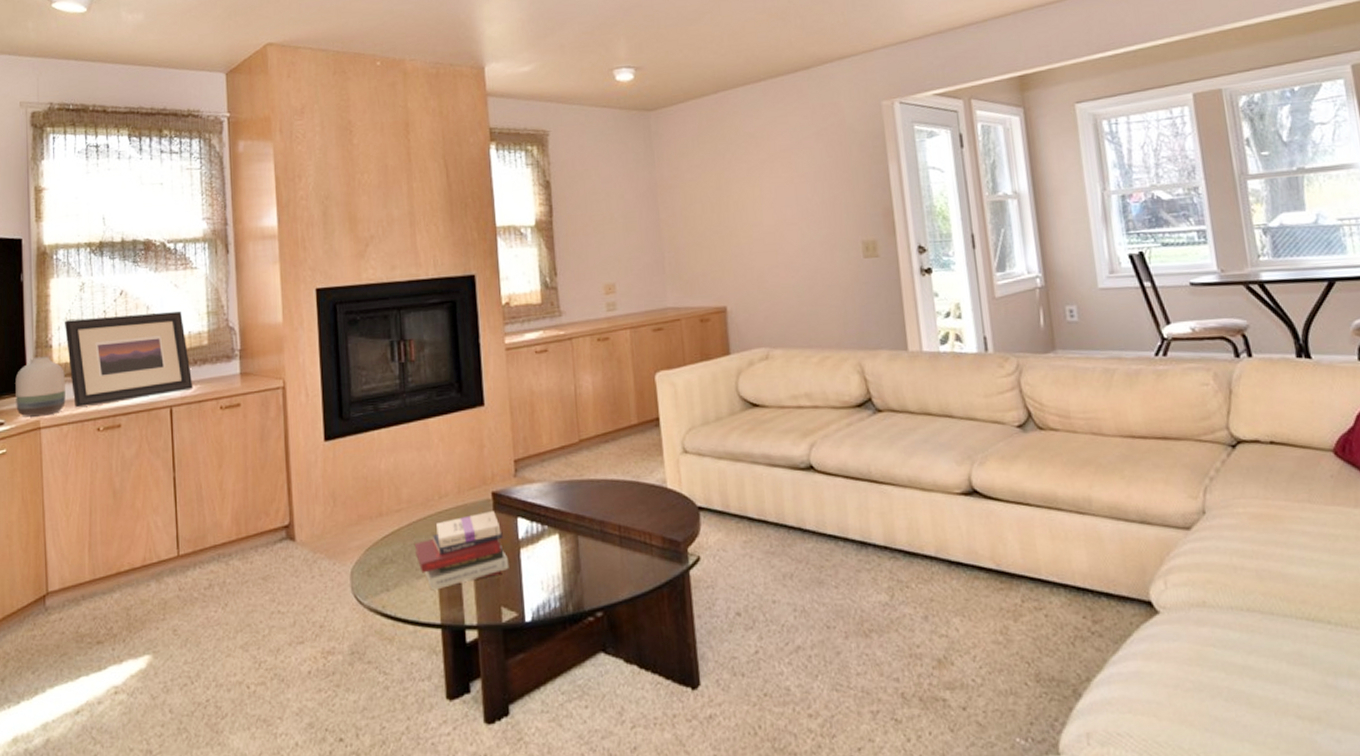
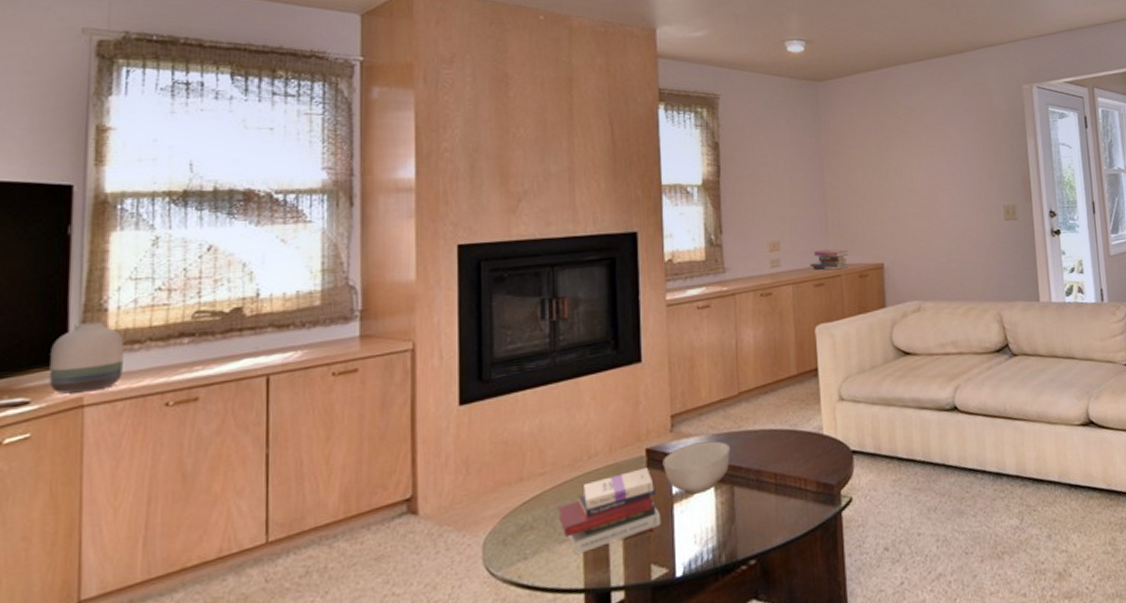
picture frame: present [65,311,193,408] -> none [127,269,299,381]
bowl: none [508,488,574,541] -> present [662,441,731,494]
books: none [647,291,688,315] -> present [810,249,849,271]

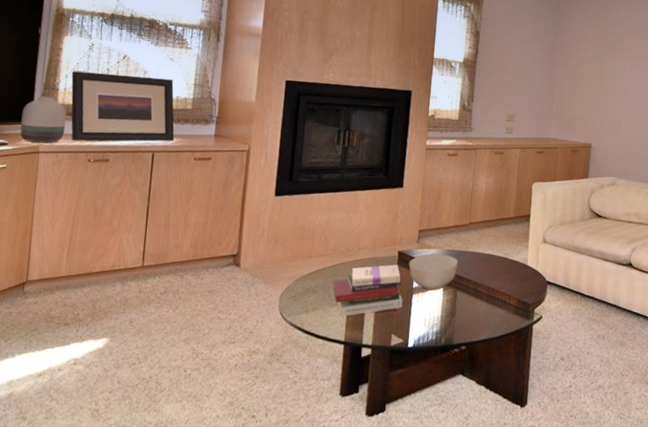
picture frame: none [127,269,299,381] -> present [71,71,175,142]
books: present [810,249,849,271] -> none [535,125,566,144]

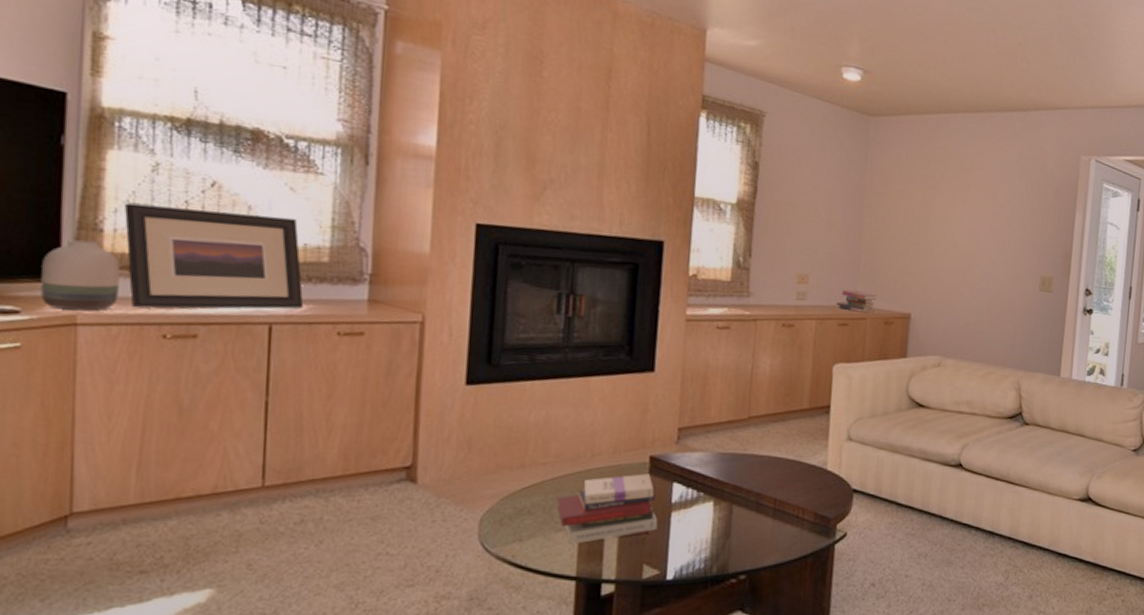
bowl: present [408,253,459,291] -> none [665,458,734,506]
books: none [535,125,566,144] -> present [836,289,877,314]

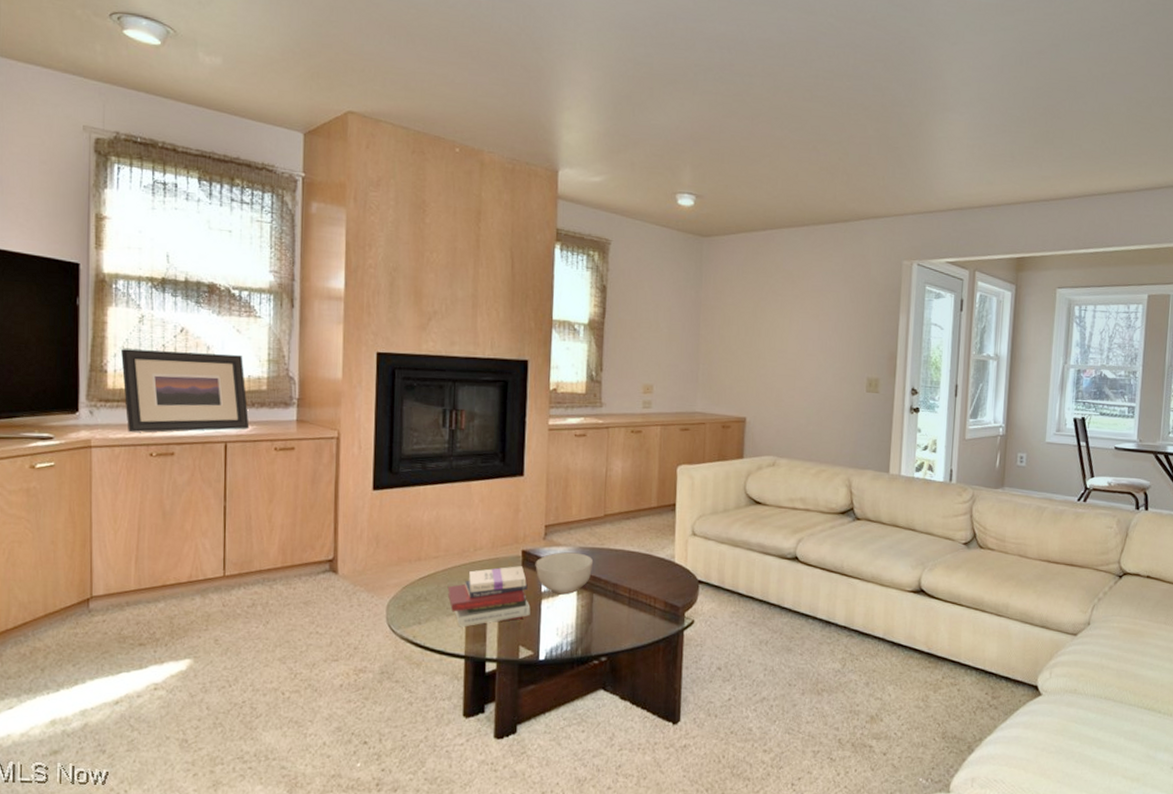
vase: present [40,239,120,311] -> none [66,379,119,436]
bowl: none [665,458,734,506] -> present [535,552,594,595]
books: present [836,289,877,314] -> none [678,397,715,419]

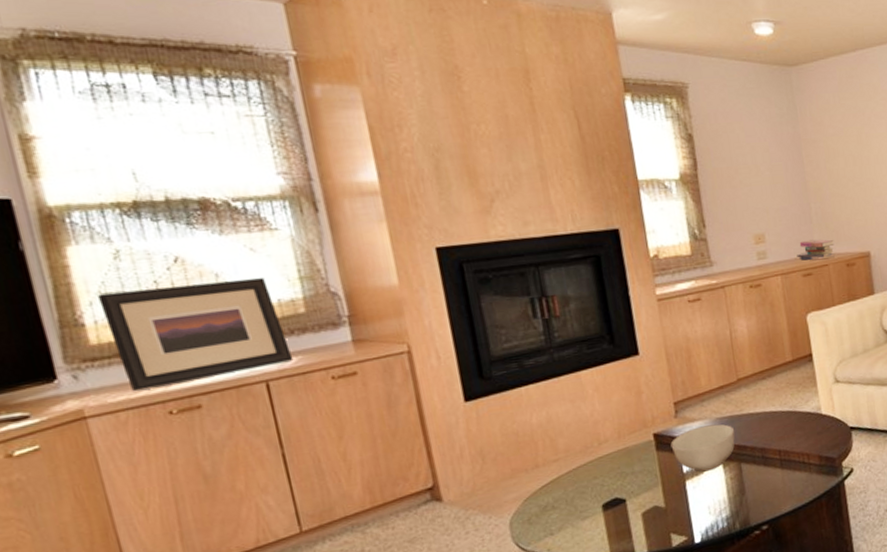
books: present [447,566,531,627] -> none [576,450,676,529]
books: none [678,397,715,419] -> present [797,239,835,261]

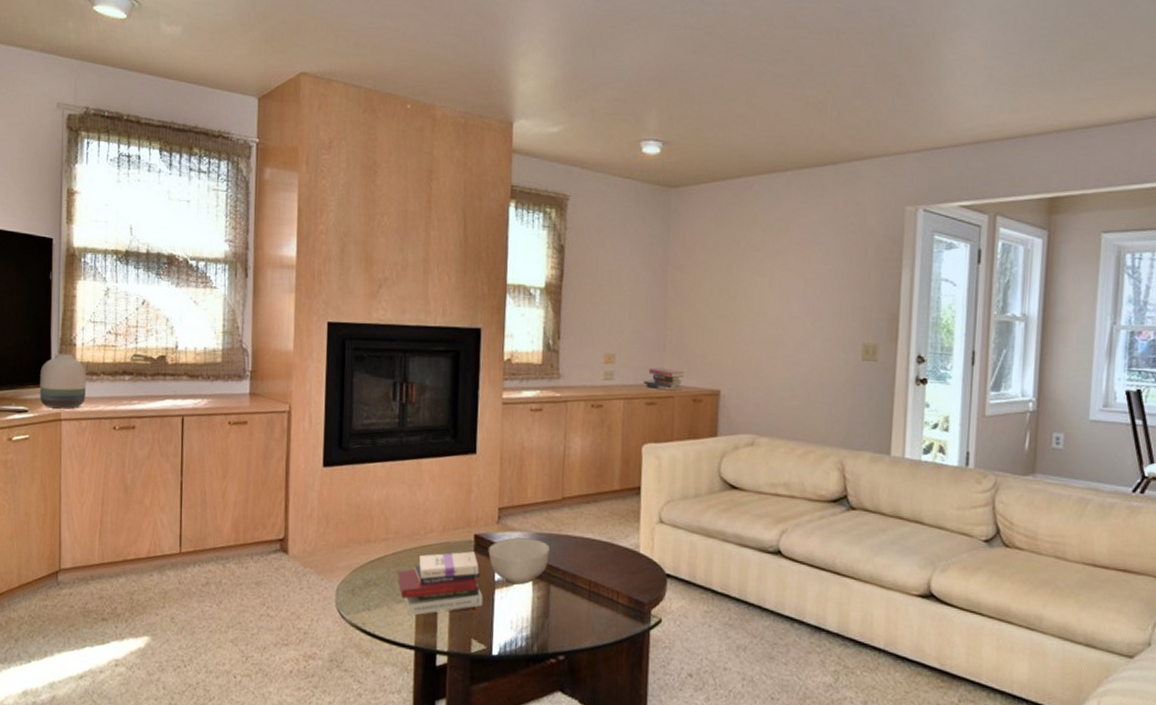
vase: none [36,336,118,407] -> present [40,353,86,409]
picture frame: present [98,278,294,392] -> none [88,322,205,406]
books: none [576,450,676,529] -> present [397,551,483,616]

